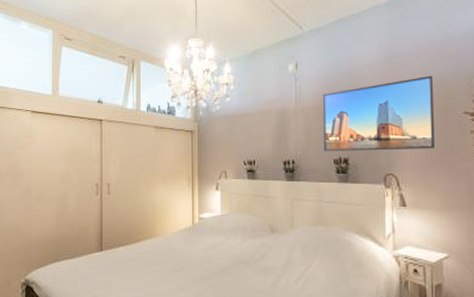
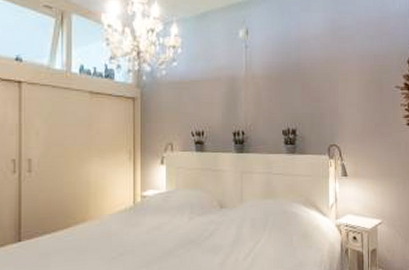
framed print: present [322,75,434,151] -> none [272,50,371,122]

